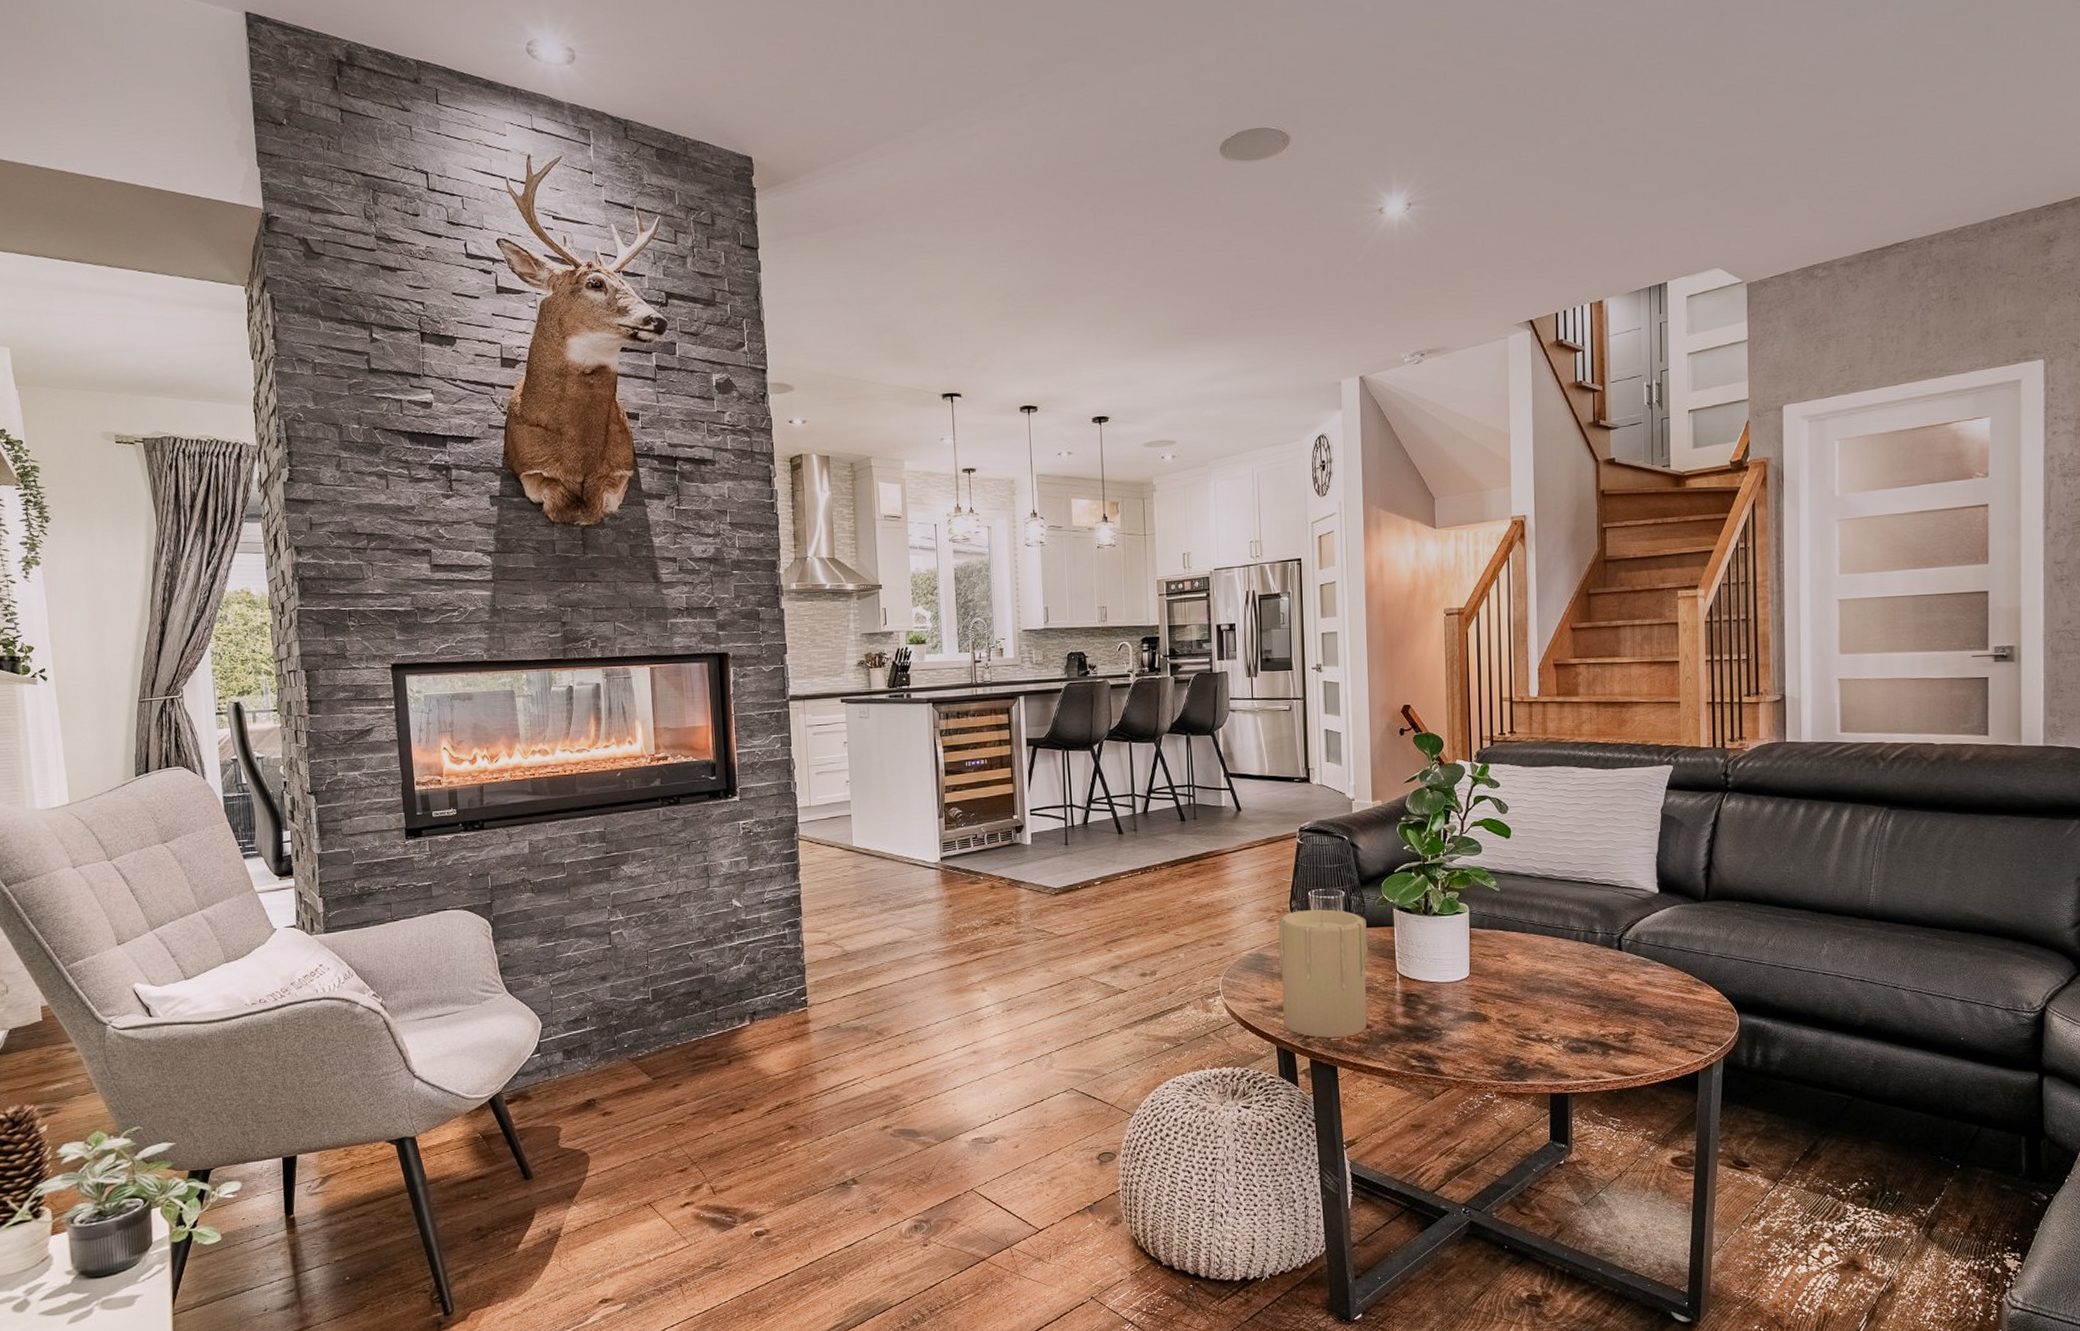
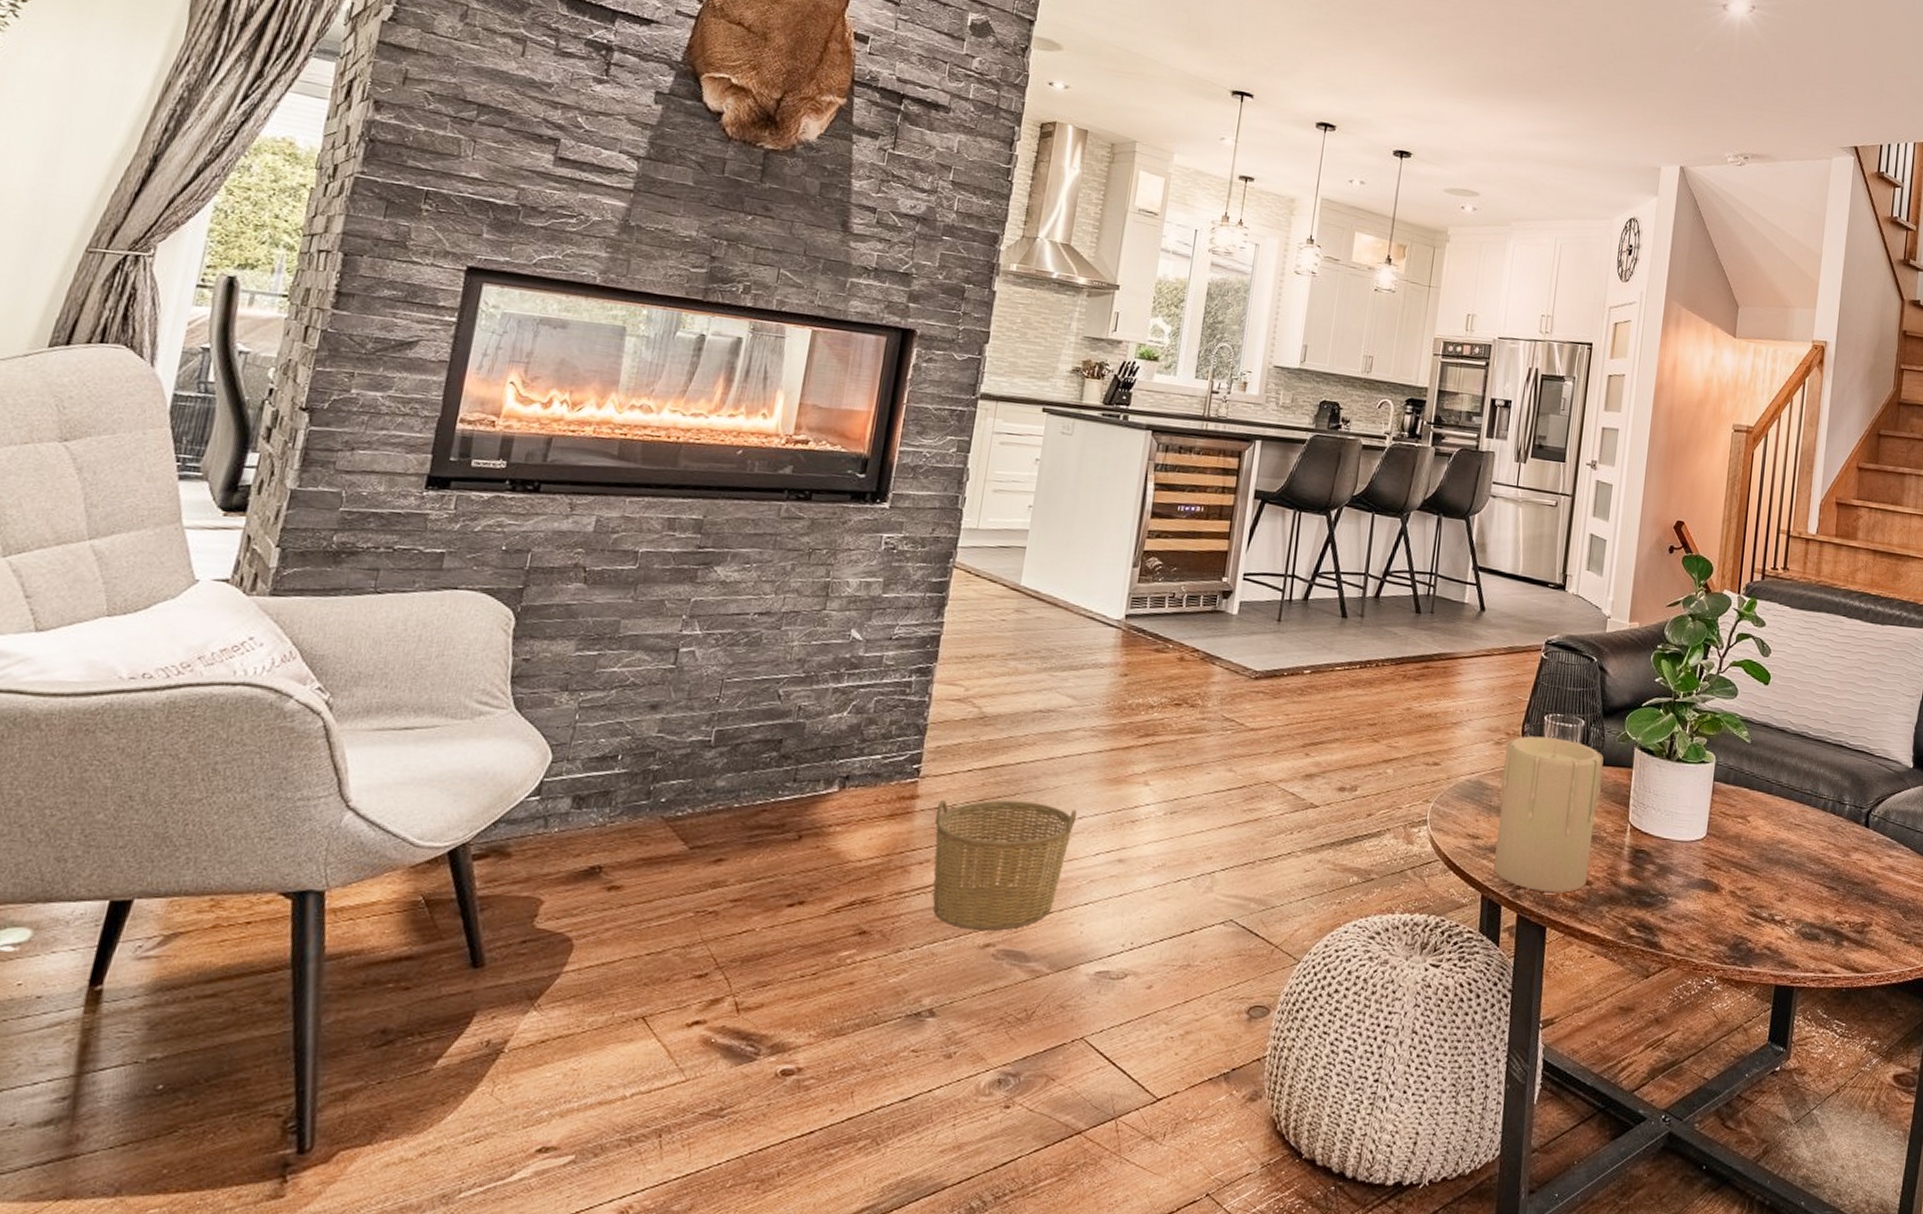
basket: none [825,1015,934,1117] -> present [932,800,1078,931]

